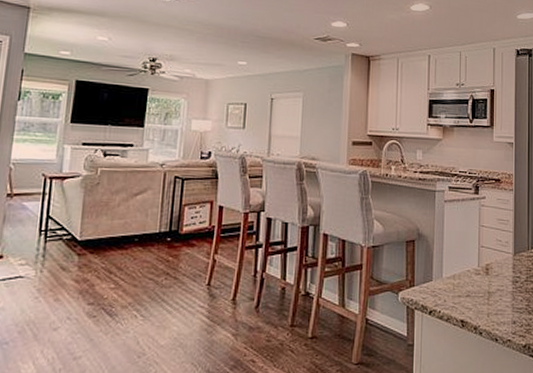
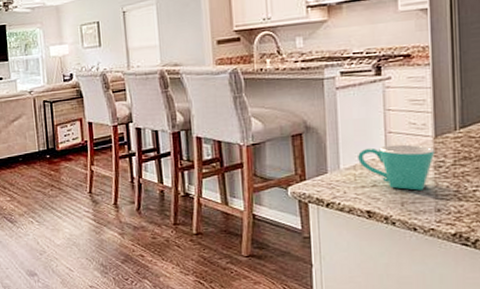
mug: none [457,258,514,303] -> present [358,144,435,191]

